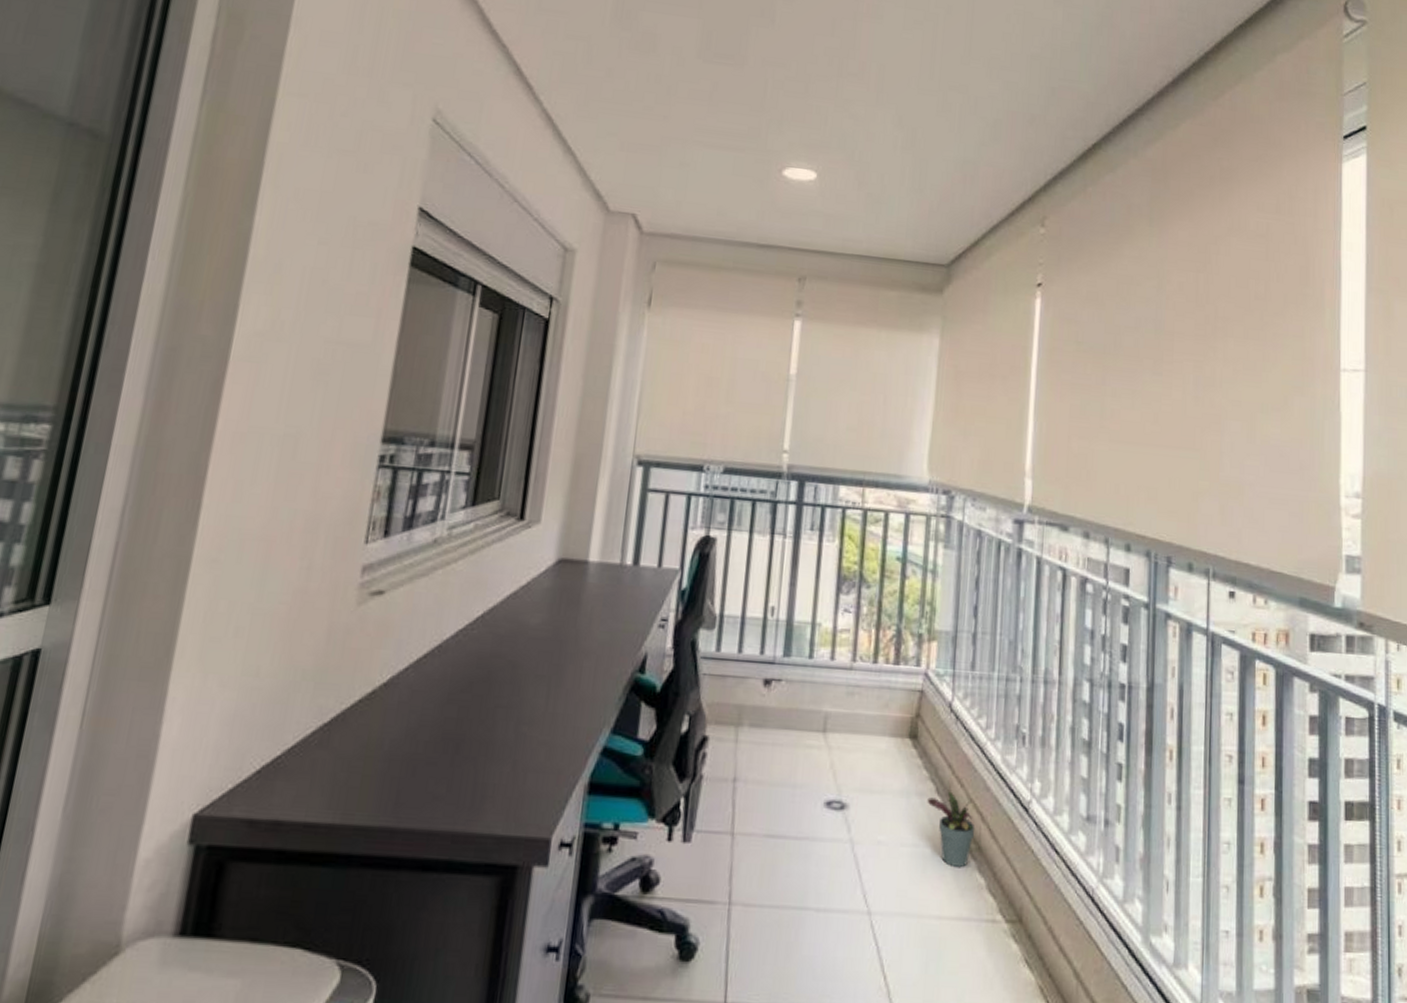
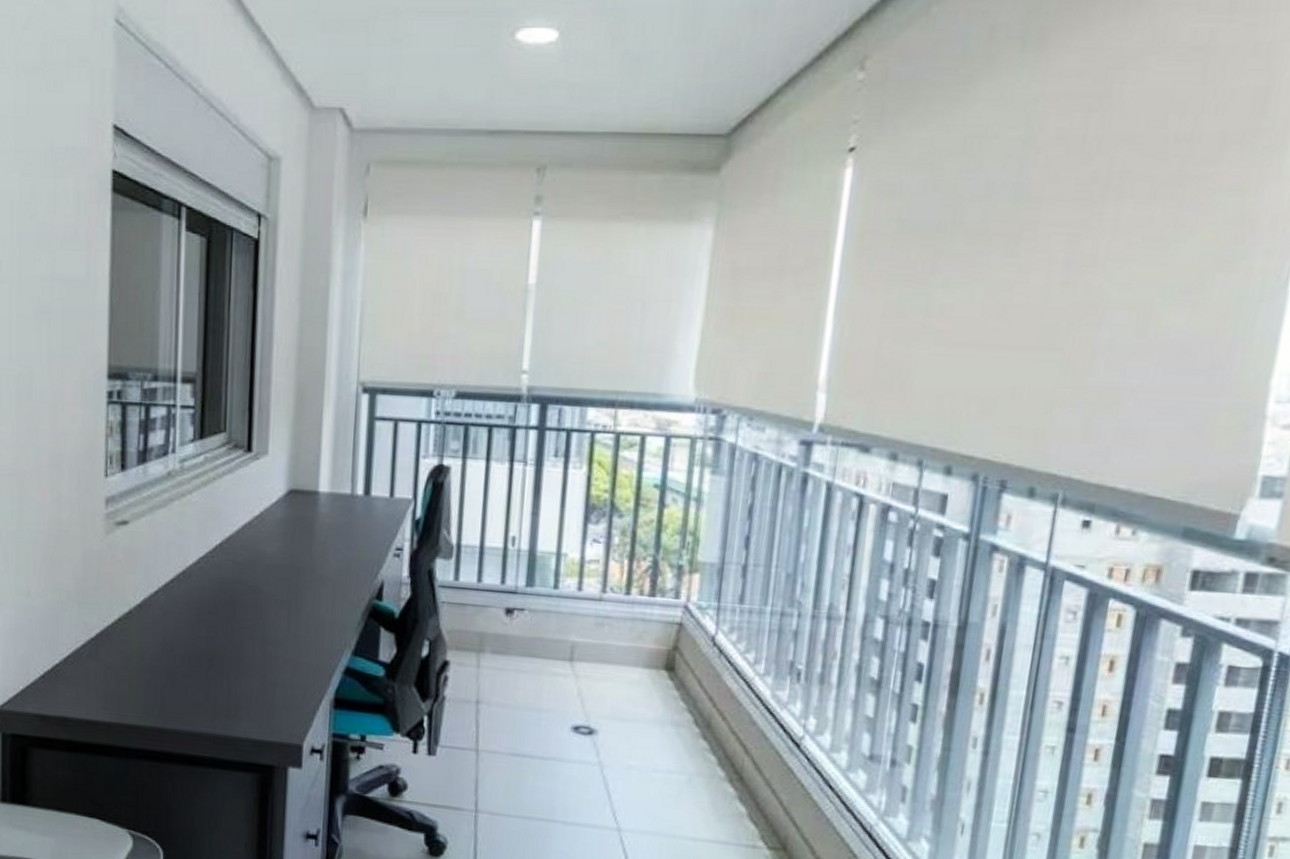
potted plant: present [927,791,974,868] -> none [684,723,736,796]

